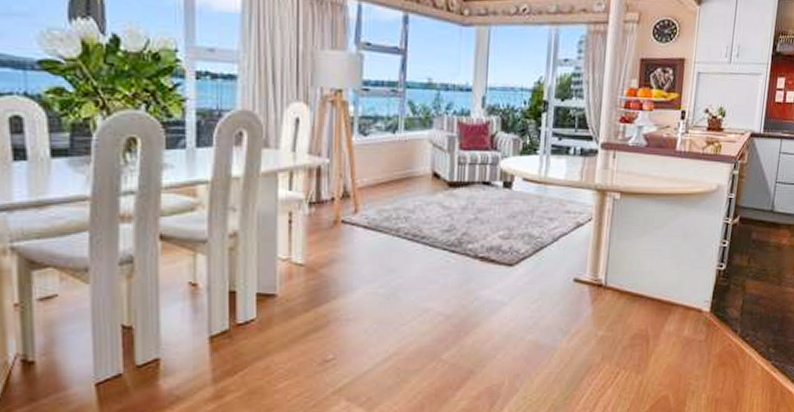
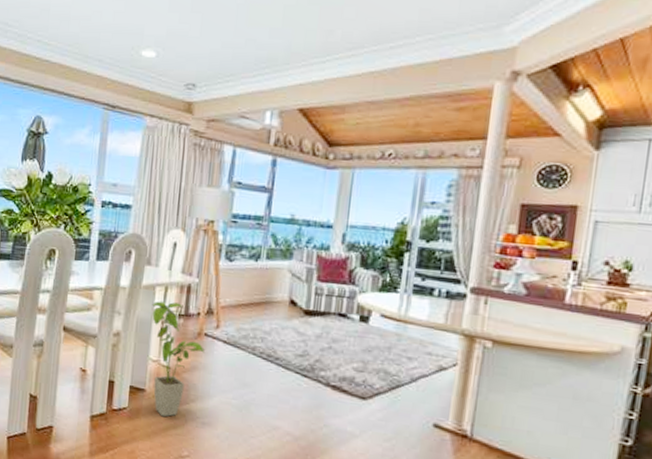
house plant: none [275,189,344,322] -> present [152,301,206,417]

